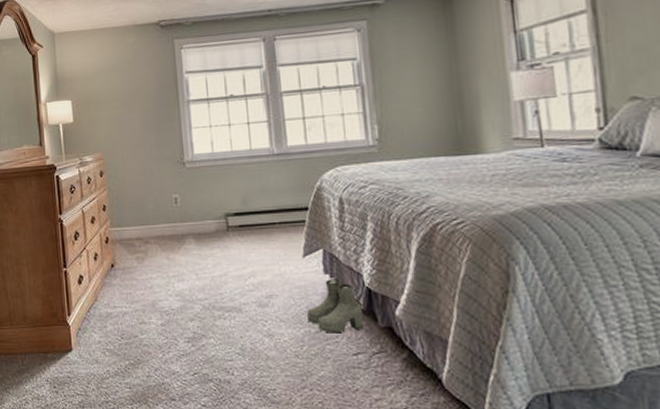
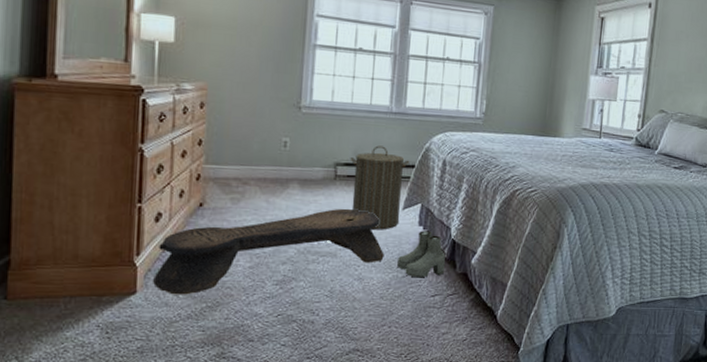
bench: none [83,260,292,353] -> present [153,208,384,295]
laundry hamper: none [239,190,301,281] -> present [350,145,409,230]

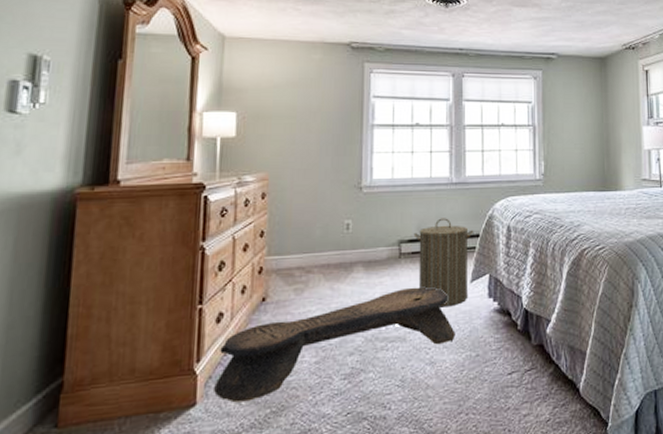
boots: present [397,230,445,278] -> none [470,302,519,355]

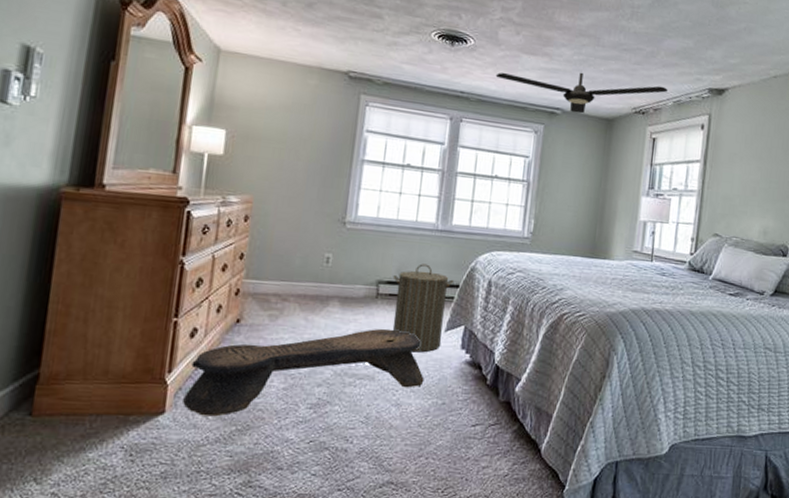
ceiling fan: none [491,17,654,56] -> present [495,72,669,114]

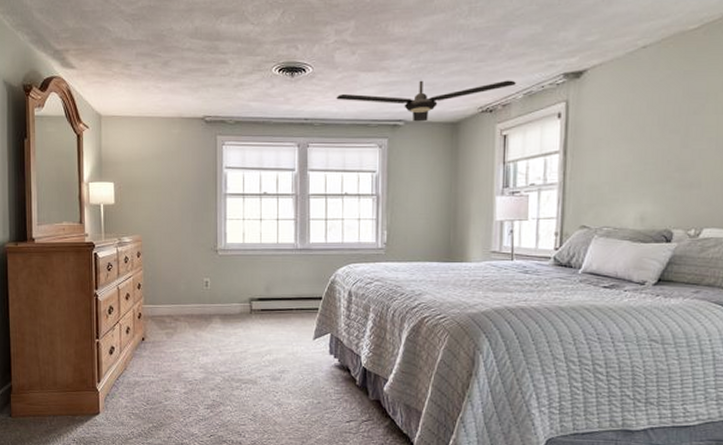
bench: present [183,328,424,417] -> none [111,339,300,416]
laundry hamper: present [392,263,453,353] -> none [262,280,316,359]

